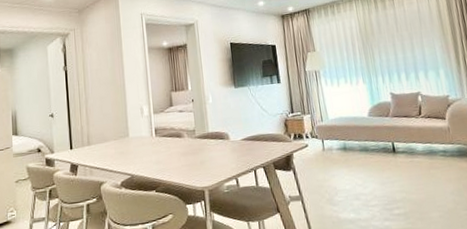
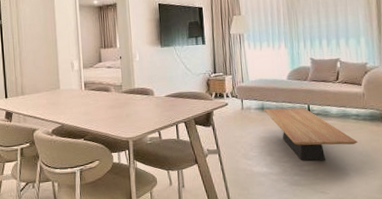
coffee table: none [346,145,448,204] -> present [264,107,358,161]

